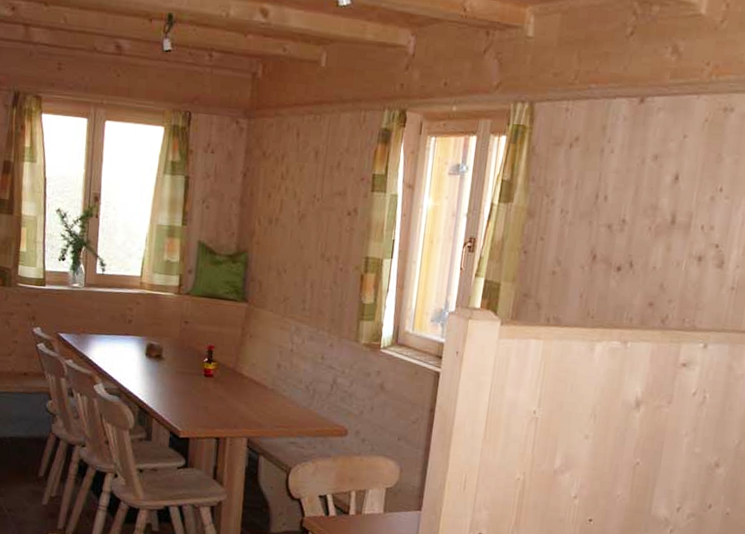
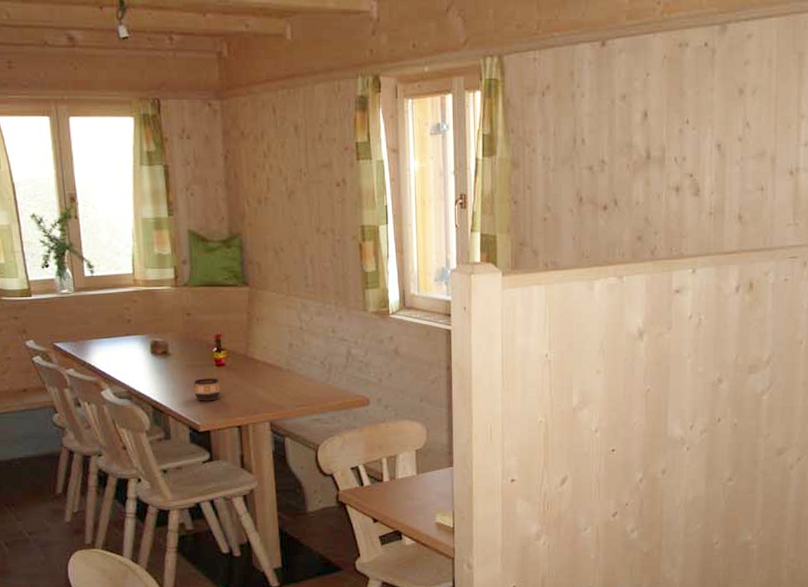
cup: none [180,386,206,409] -> present [193,378,220,401]

